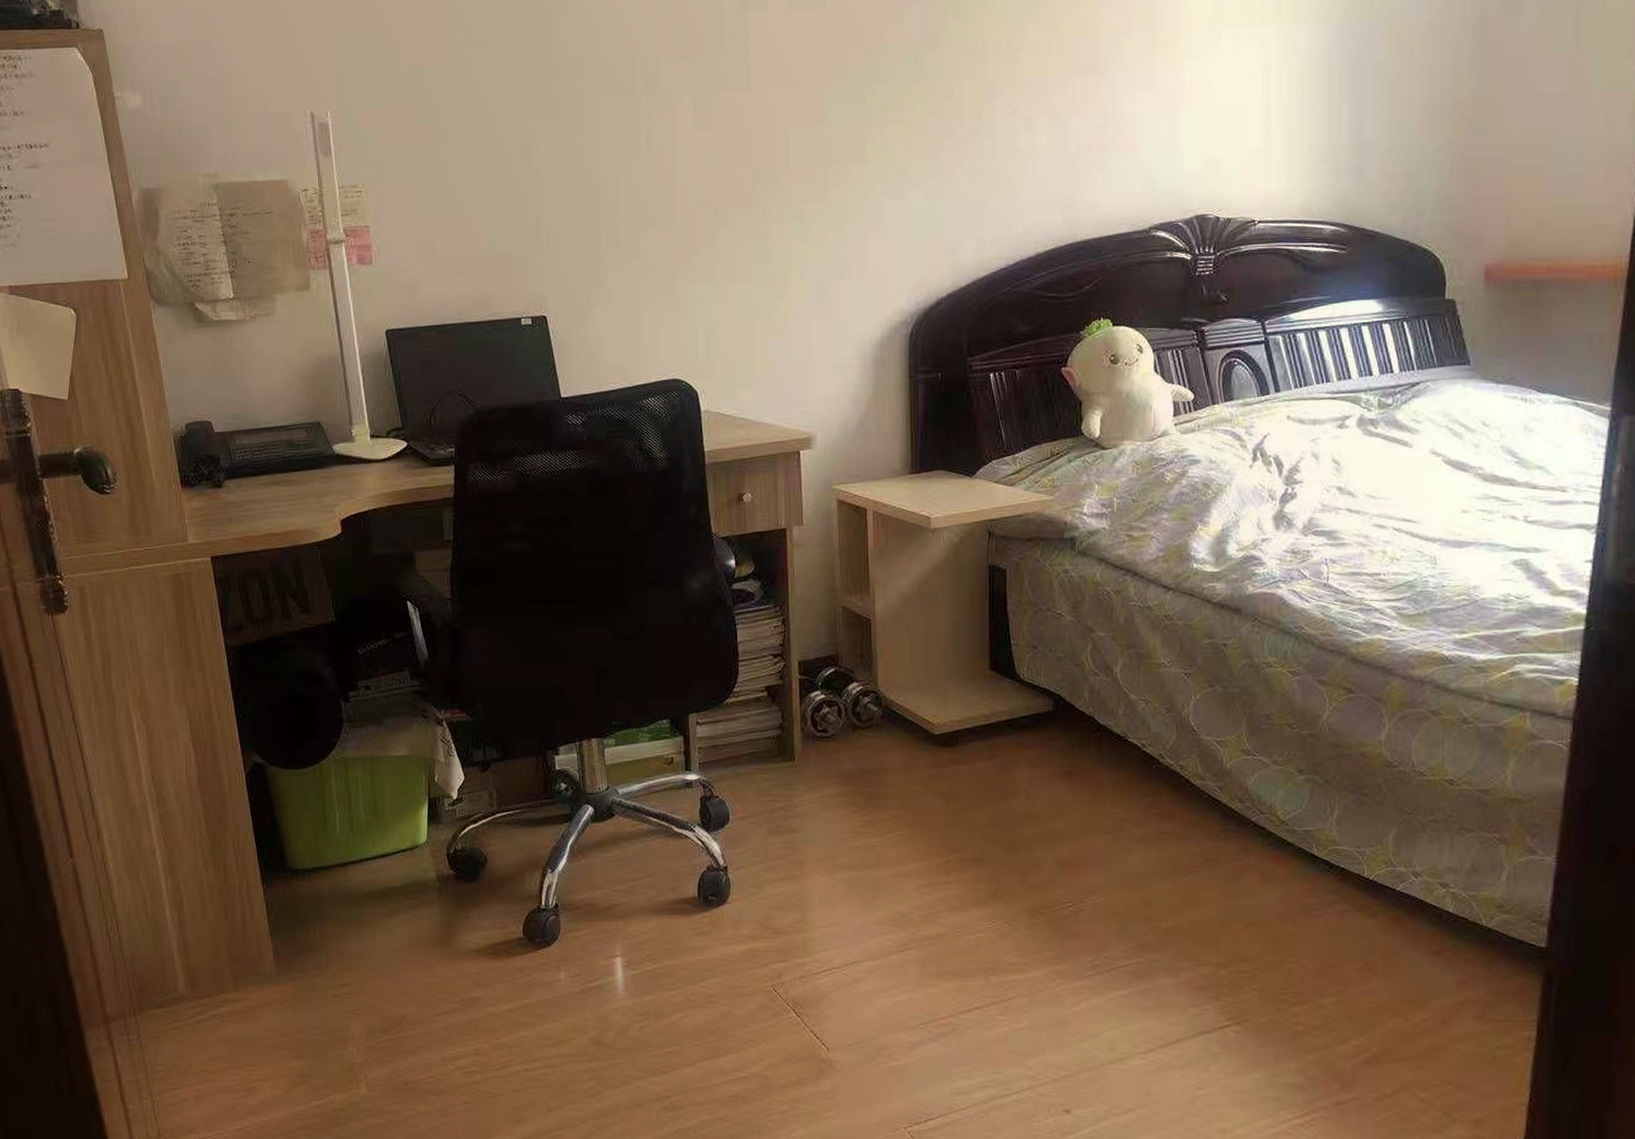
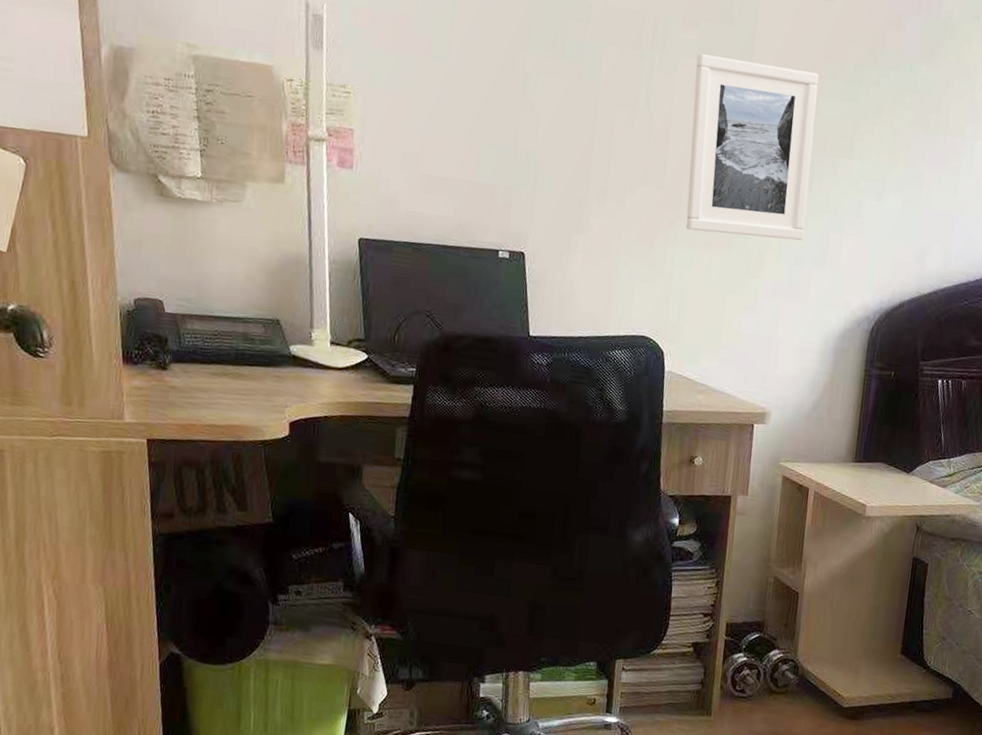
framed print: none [693,82,827,265] -> present [686,54,819,240]

